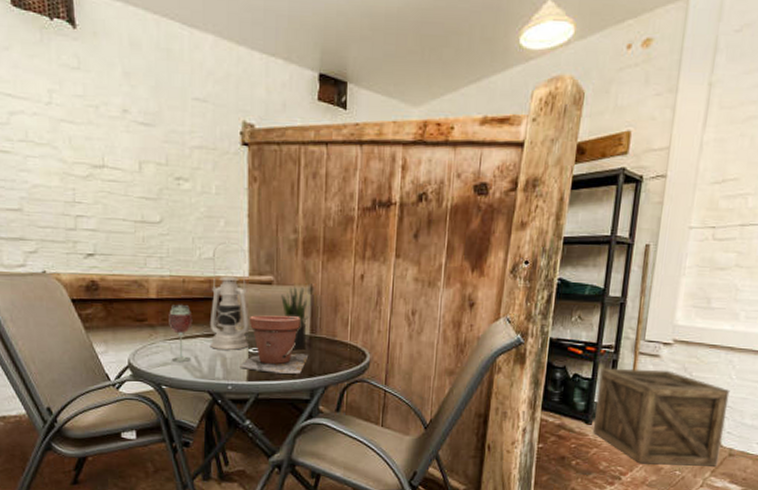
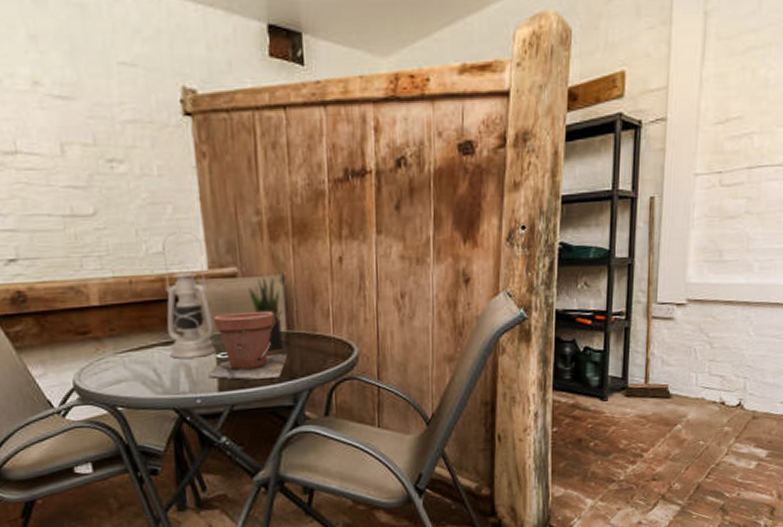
wineglass: present [169,304,193,363] -> none [116,309,150,379]
wooden crate: present [592,367,730,466] -> none [609,333,749,438]

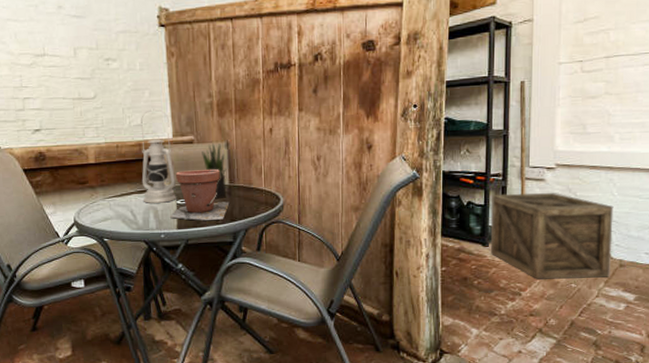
wooden crate: none [609,333,749,438] -> present [490,192,614,280]

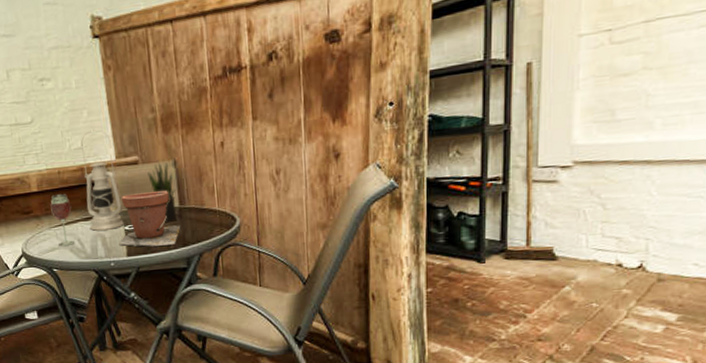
wineglass: none [106,166,128,218] -> present [50,193,75,247]
wooden crate: present [490,192,614,280] -> none [487,195,651,299]

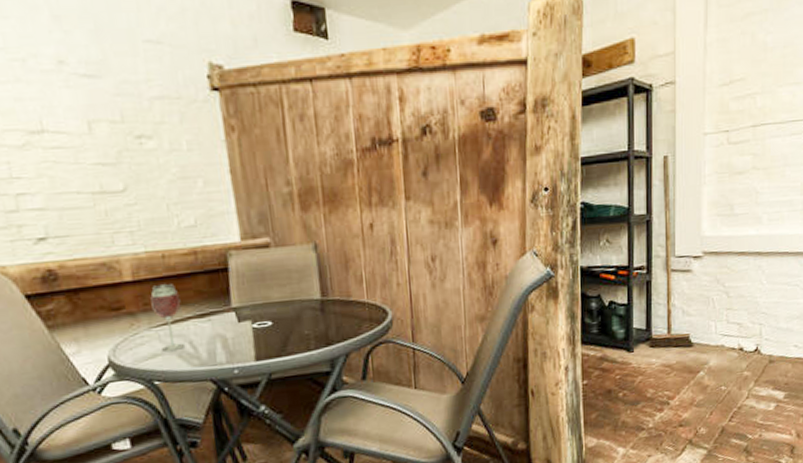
lantern: present [80,129,124,231] -> none [193,202,252,331]
flowerpot: present [119,191,181,247] -> none [244,280,324,349]
potted plant: present [147,162,176,224] -> none [281,246,318,319]

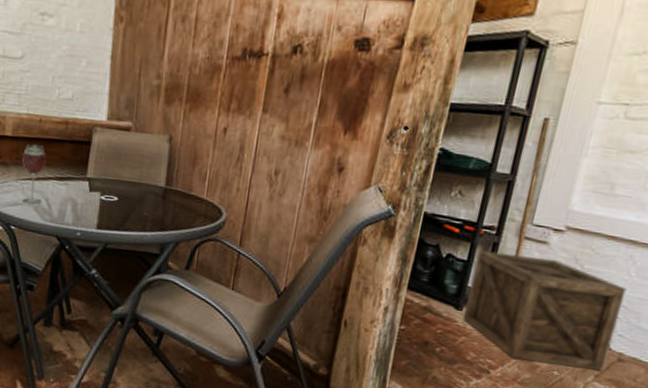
wooden crate: none [634,284,763,385] -> present [462,250,627,371]

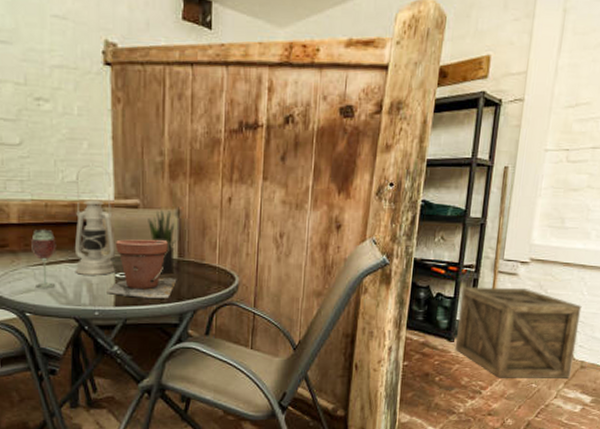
lantern: none [61,81,106,196] -> present [74,163,116,275]
flowerpot: none [90,161,162,227] -> present [107,239,177,299]
potted plant: none [138,135,166,202] -> present [148,210,176,275]

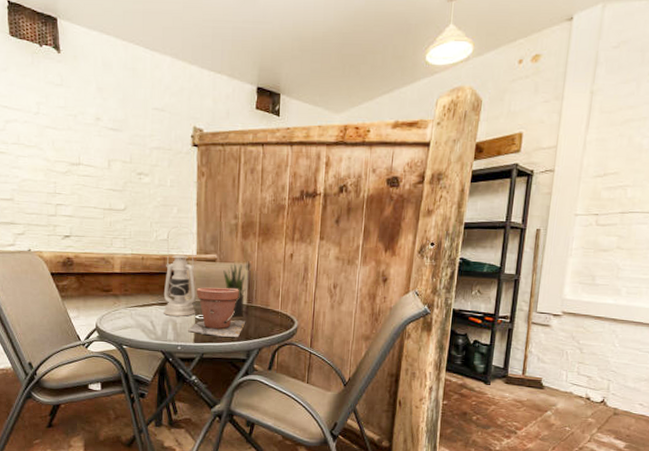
wineglass: present [31,229,57,289] -> none [130,277,149,327]
wooden crate: present [455,286,582,378] -> none [491,335,614,424]

